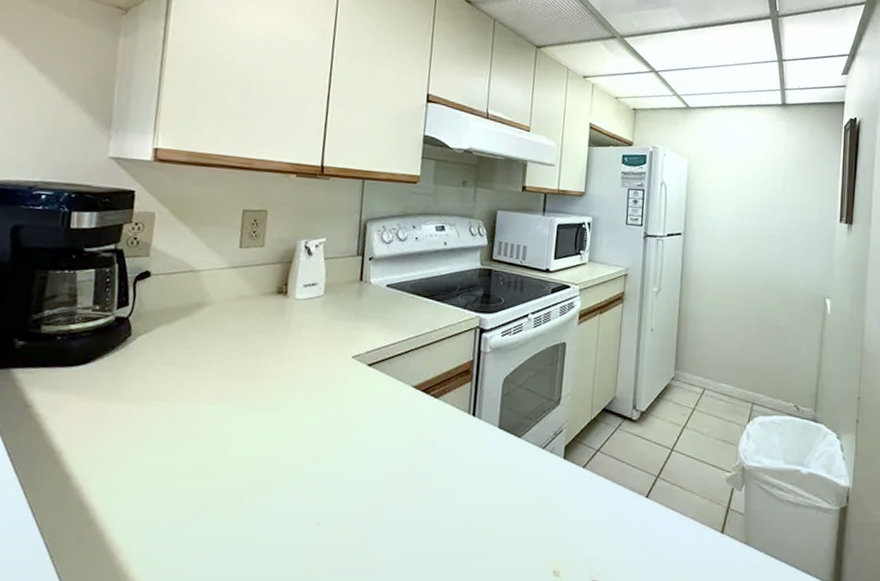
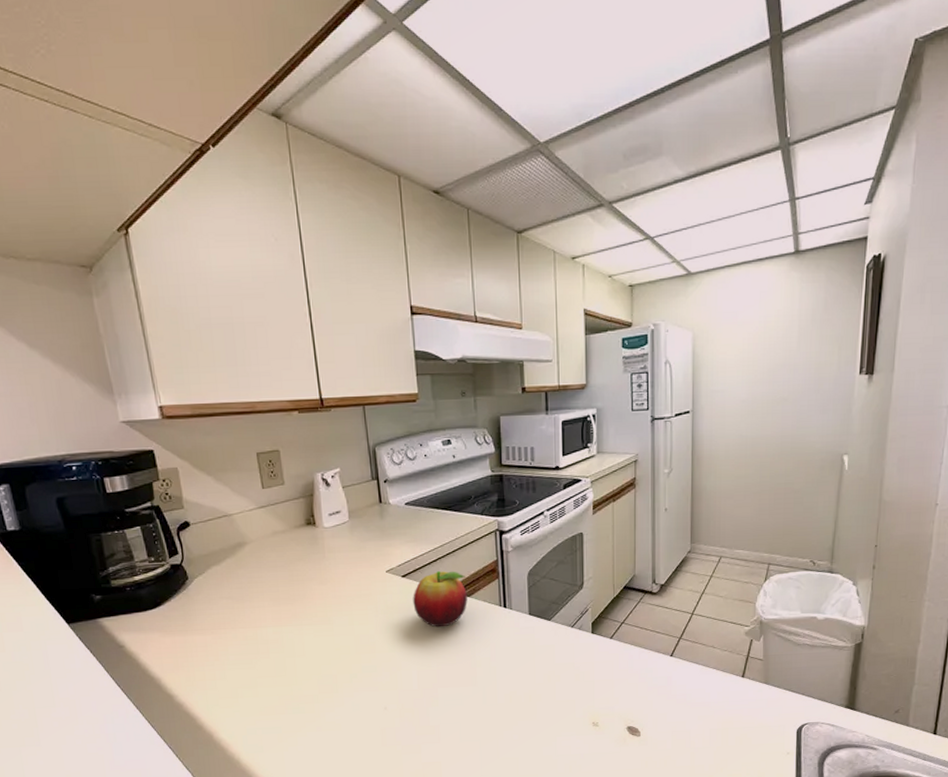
fruit: none [374,363,436,431] -> present [413,570,467,628]

